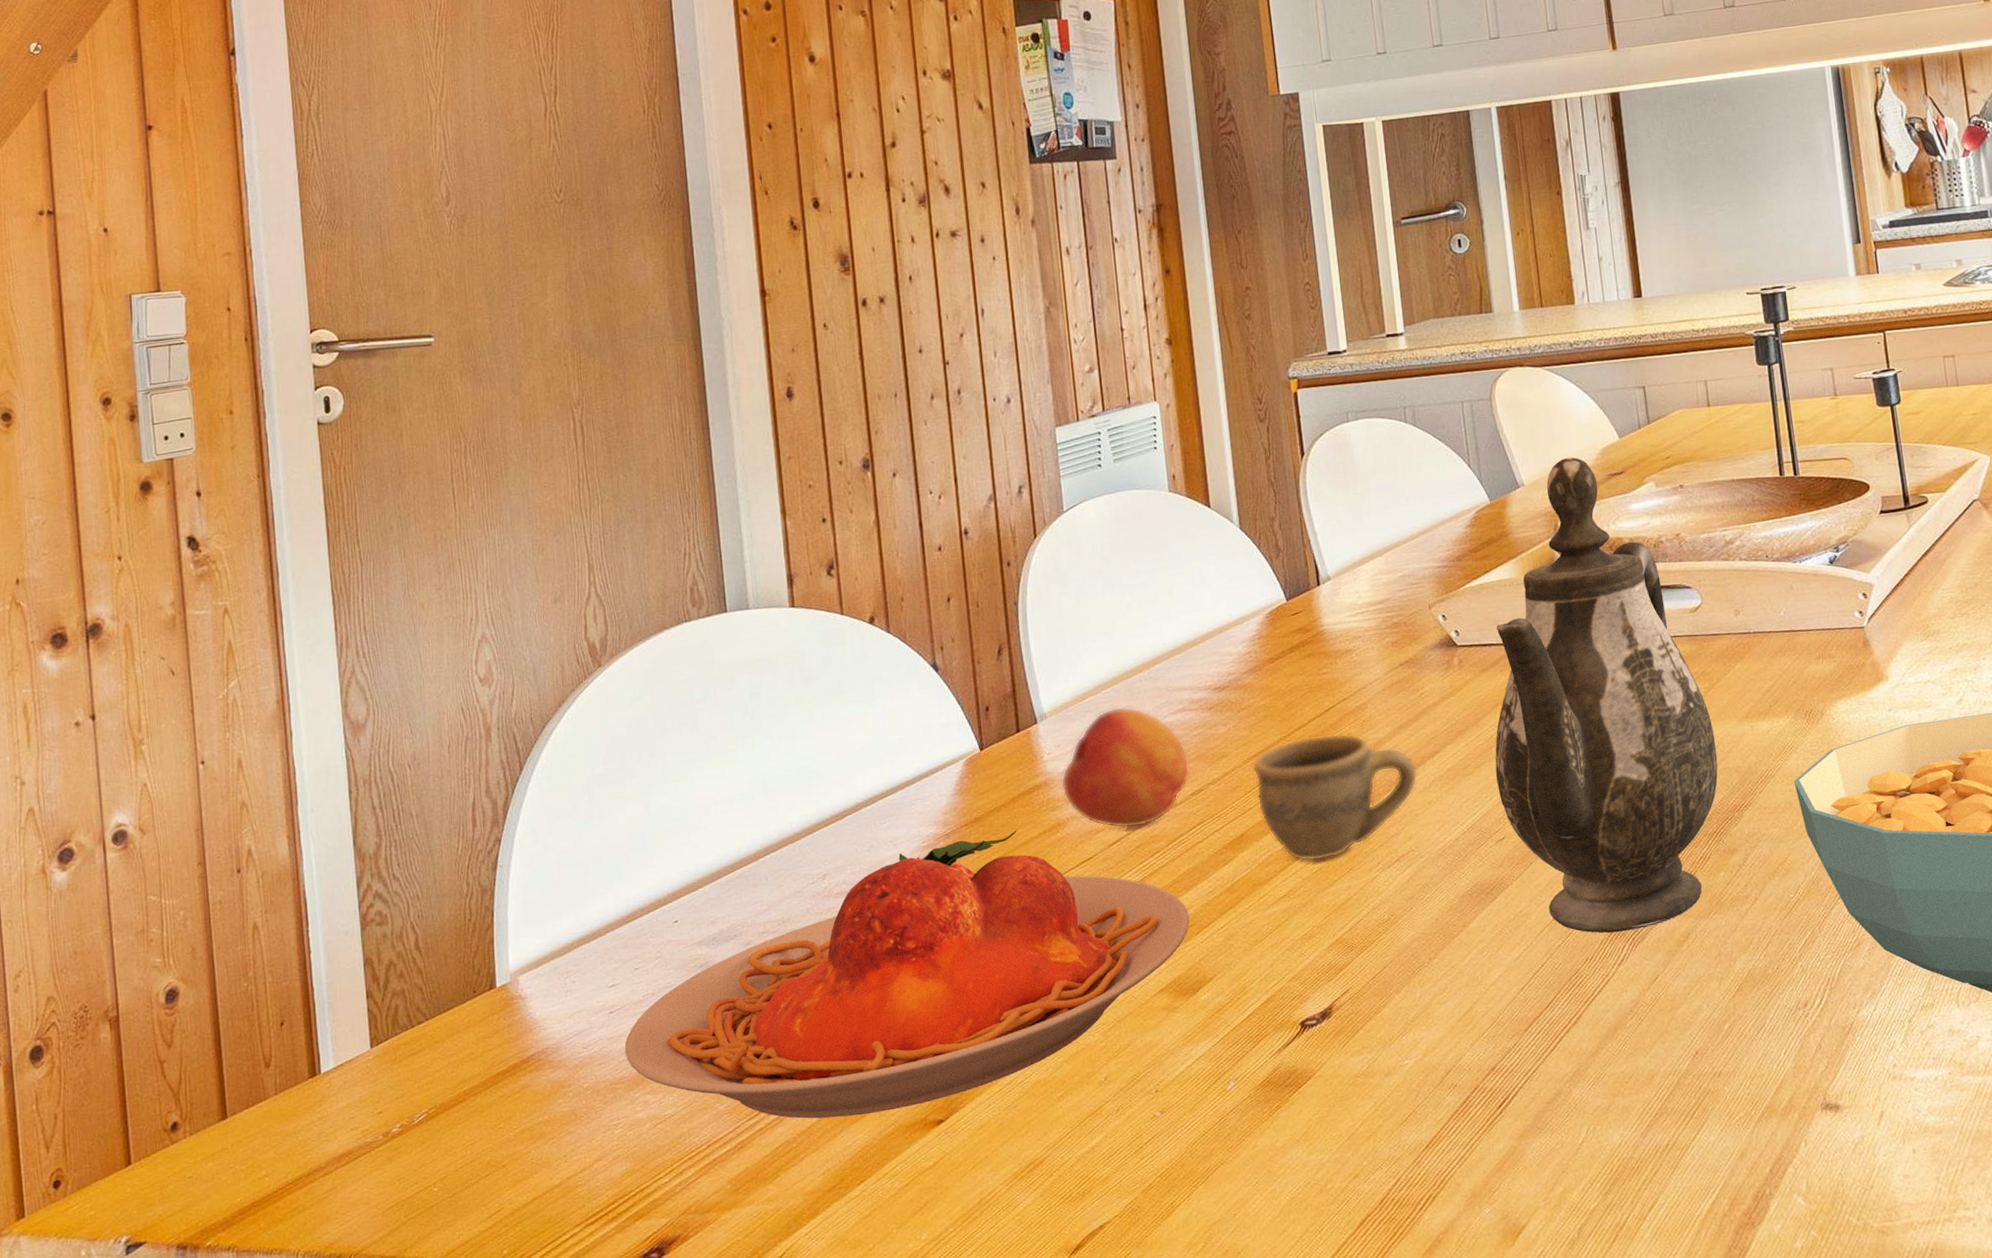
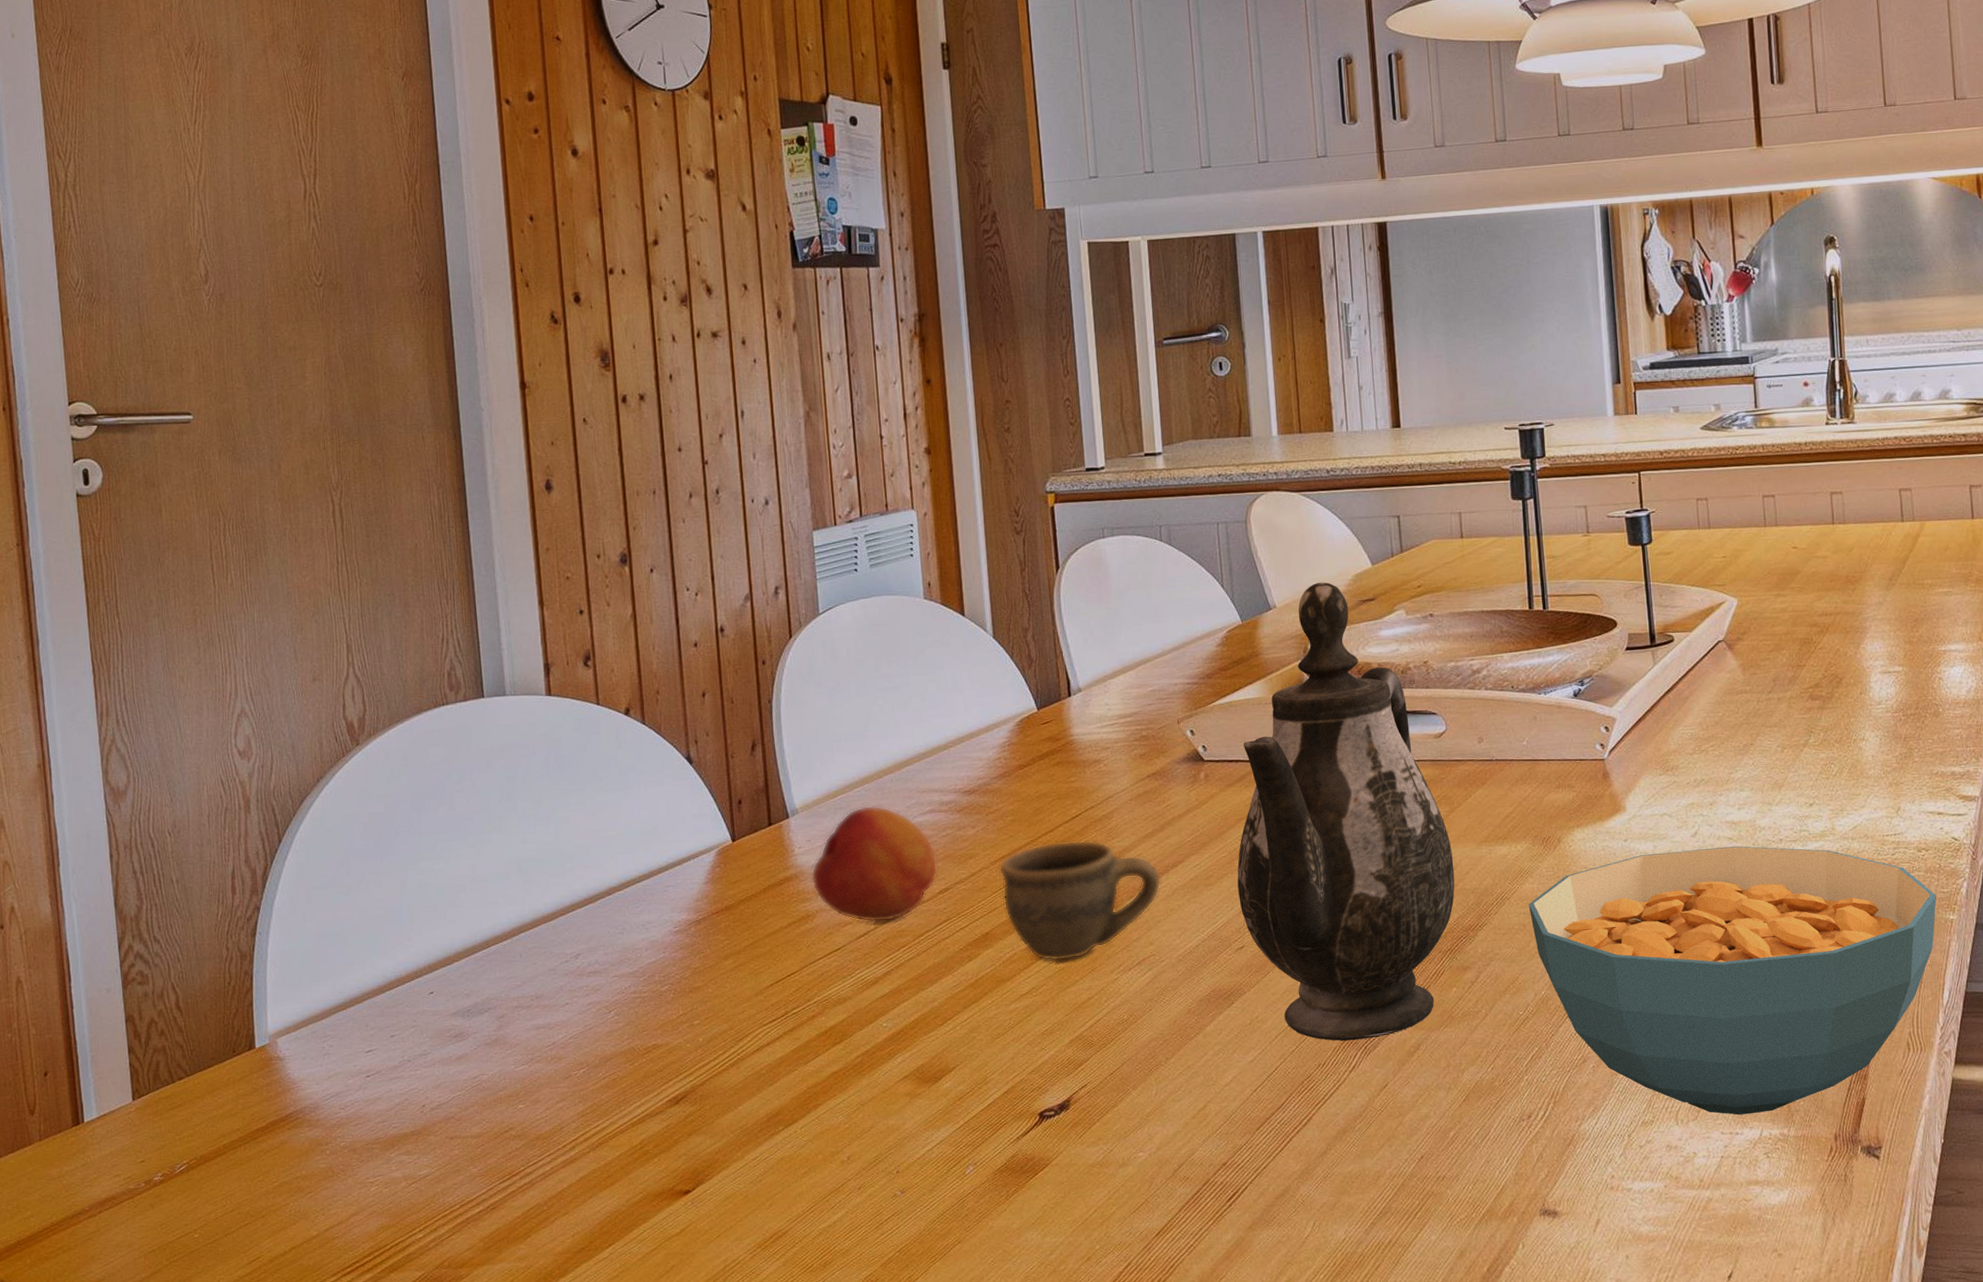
plate: present [624,831,1190,1119] -> none [380,920,934,1185]

